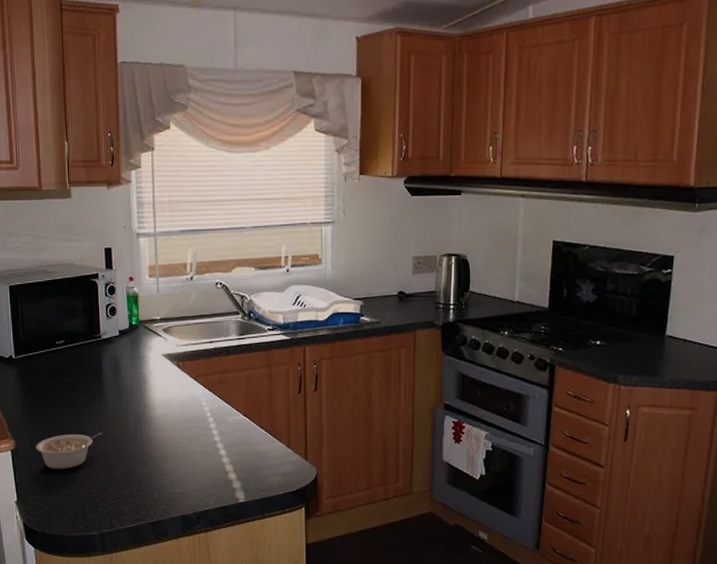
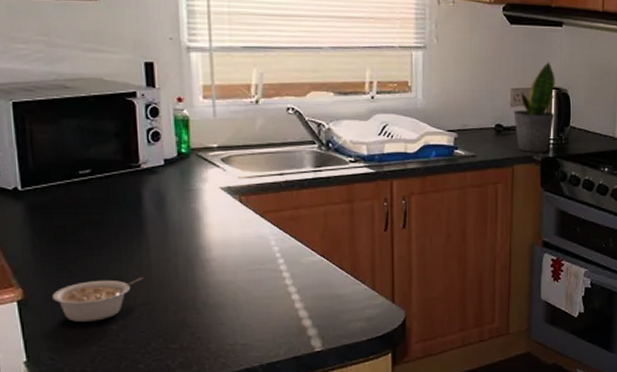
potted plant: none [415,230,455,318] -> present [513,62,555,152]

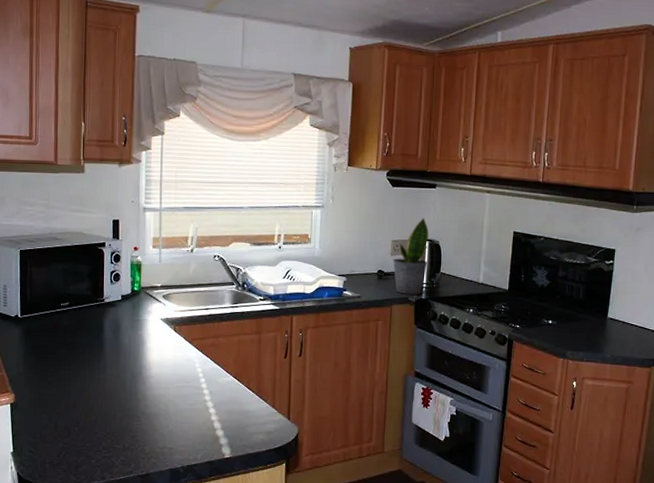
legume: present [52,277,143,322] -> none [35,389,100,423]

